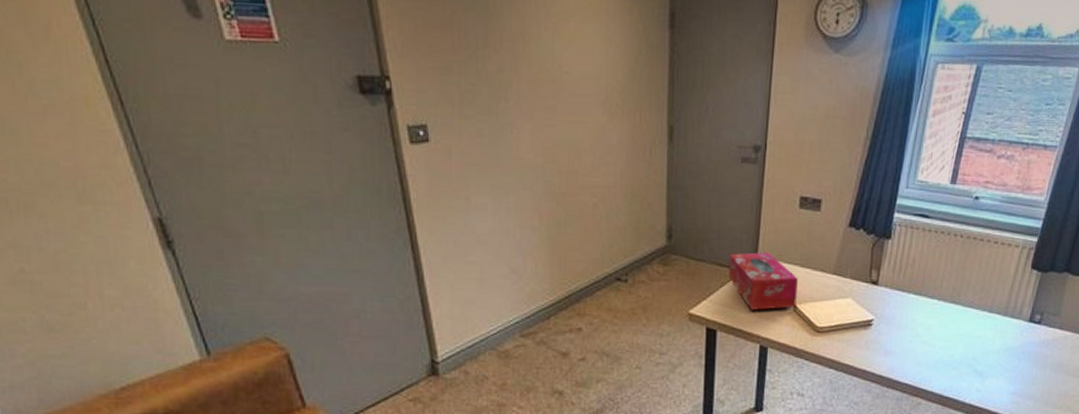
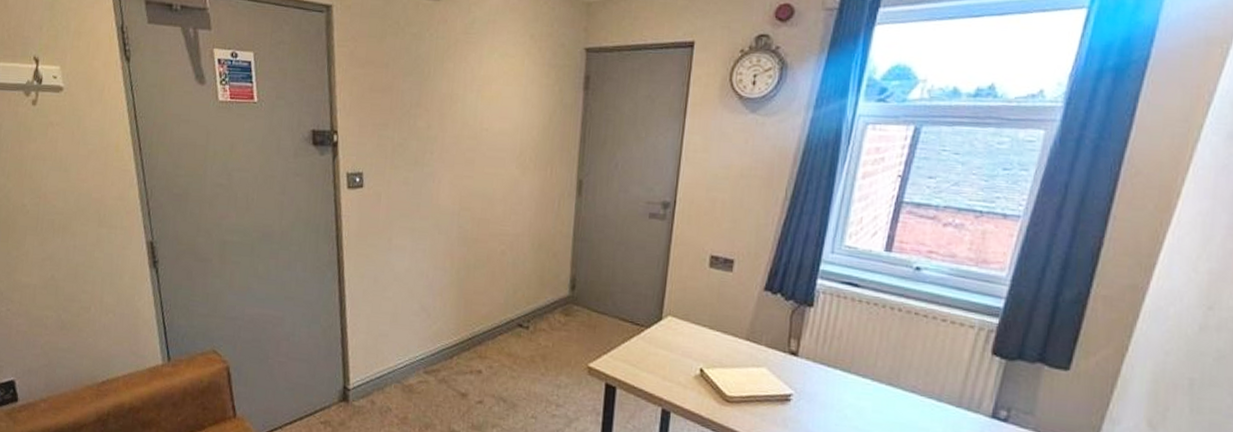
tissue box: present [728,252,798,310] -> none [631,309,706,372]

